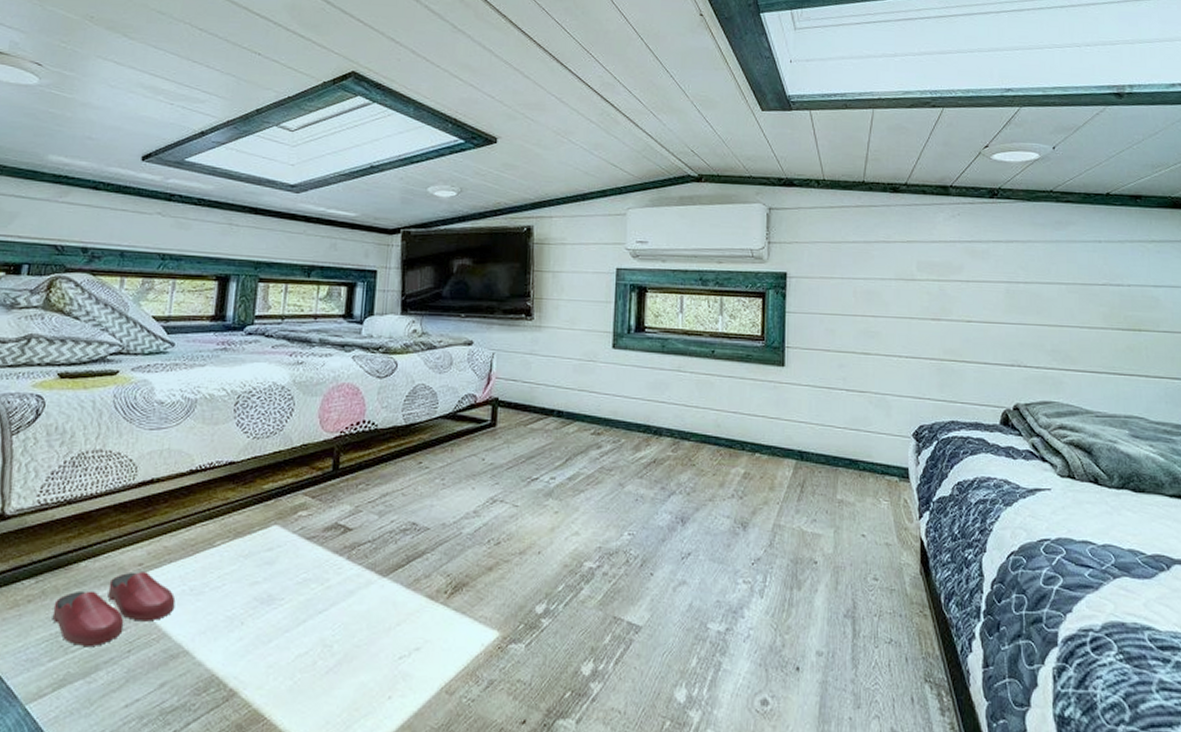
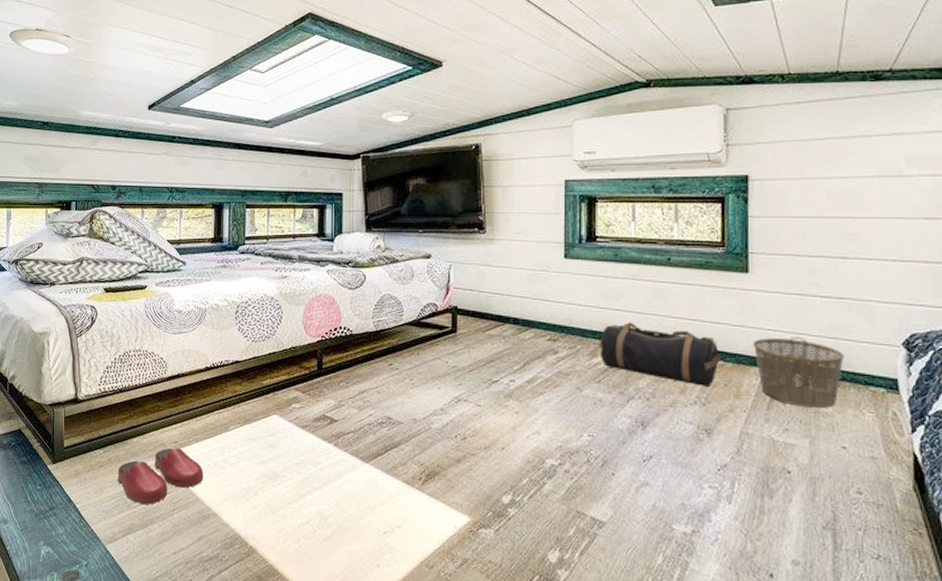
duffel bag: none [643,415,758,480] -> present [599,323,722,387]
basket: none [786,428,865,498] -> present [752,336,844,408]

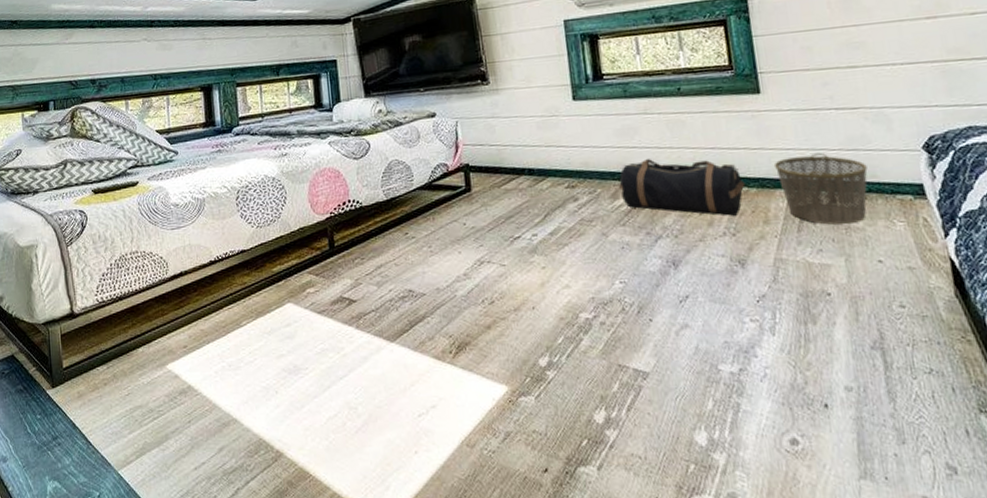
slippers: present [117,448,204,504] -> none [124,353,219,419]

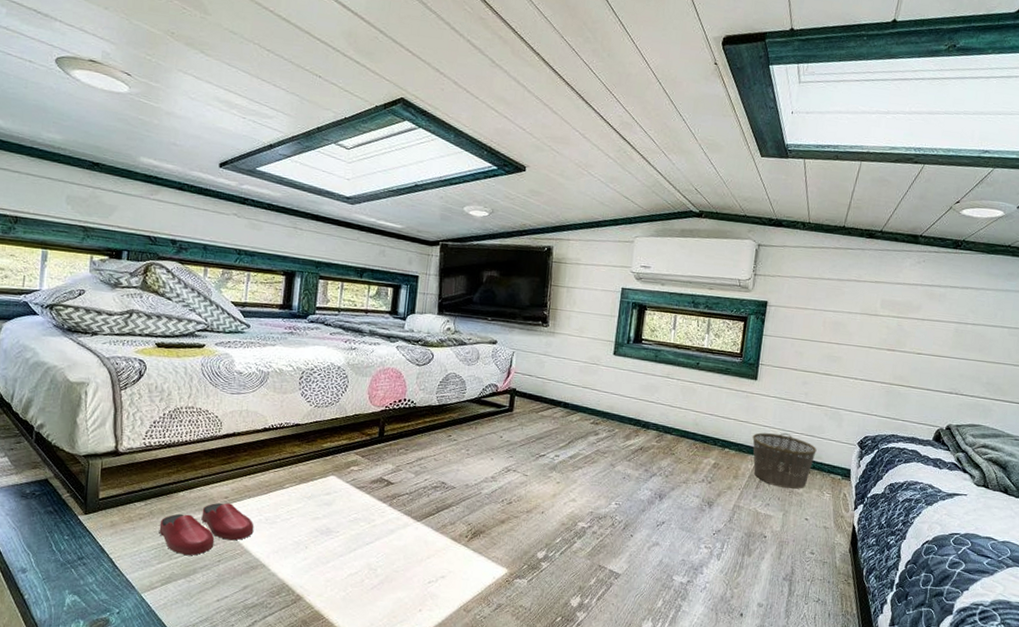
slippers: none [124,353,219,419] -> present [159,503,254,555]
duffel bag: present [619,159,746,216] -> none [633,413,728,469]

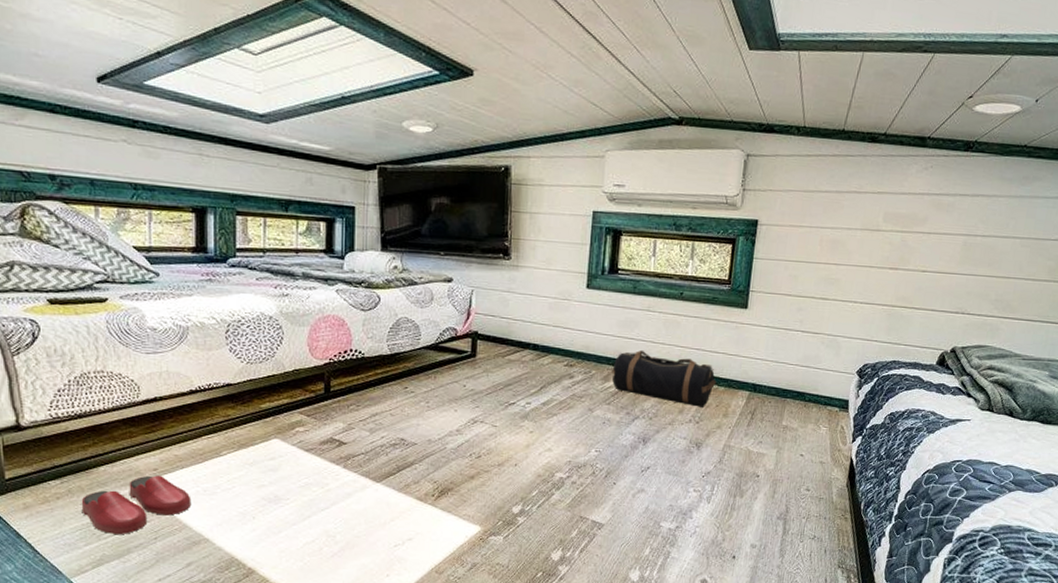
duffel bag: none [633,413,728,469] -> present [612,351,717,407]
basket: present [752,432,817,489] -> none [742,365,813,424]

